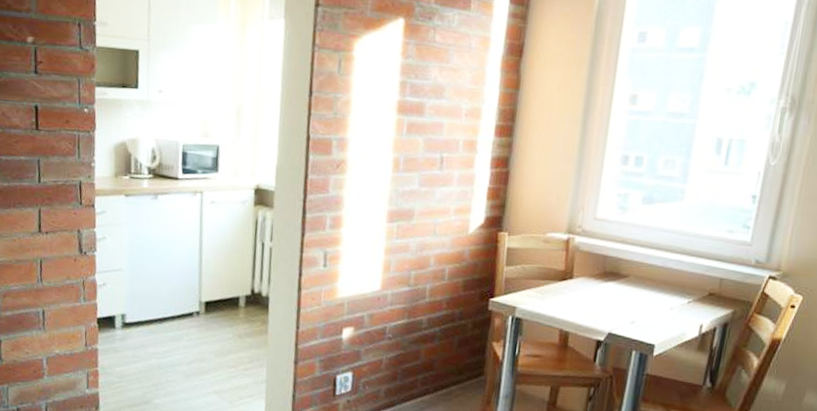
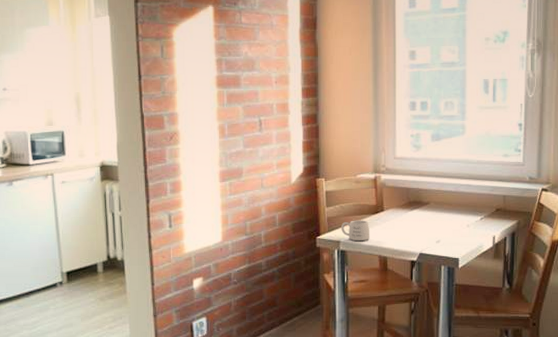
mug: none [520,284,554,311] -> present [341,220,370,242]

